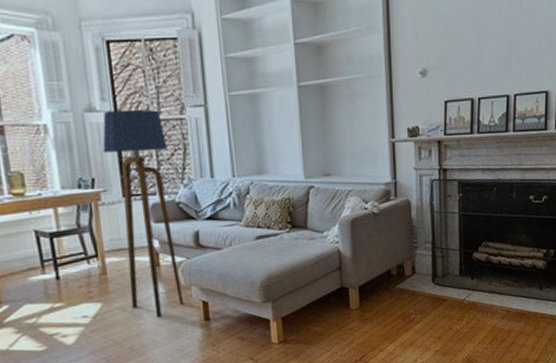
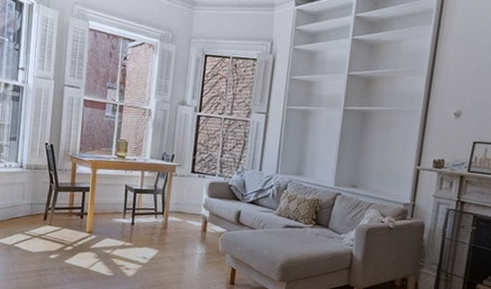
floor lamp: present [102,109,184,318] -> none [179,106,232,272]

